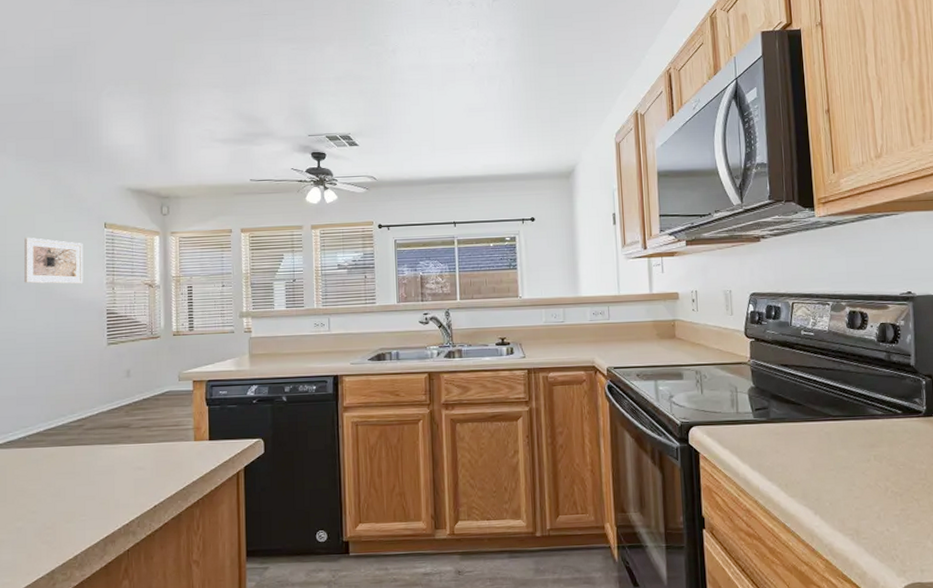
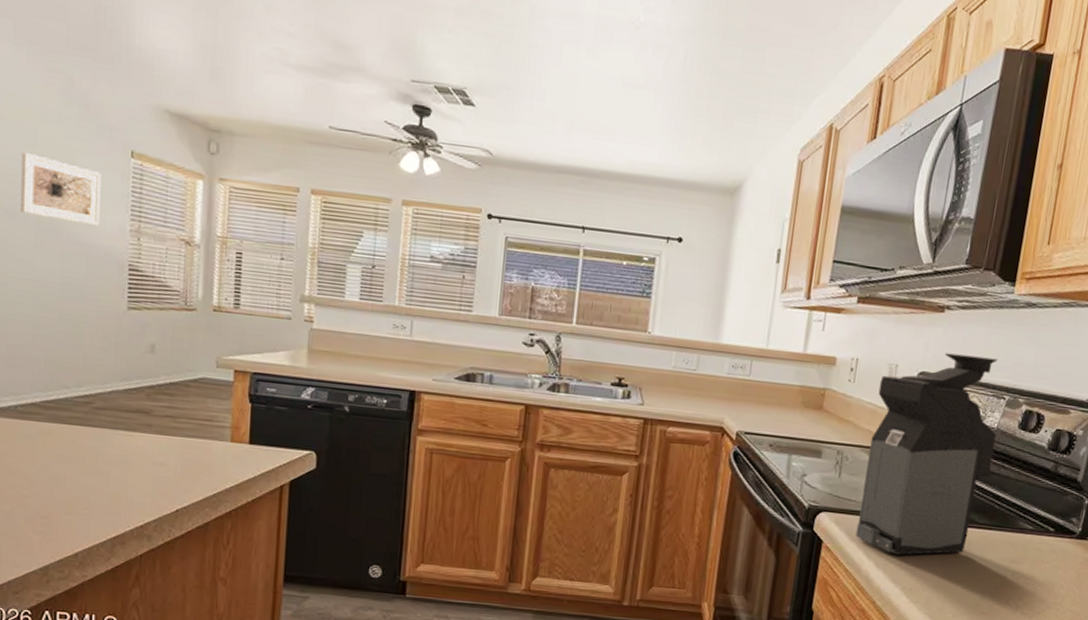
coffee maker: none [719,272,834,455] -> present [855,353,997,555]

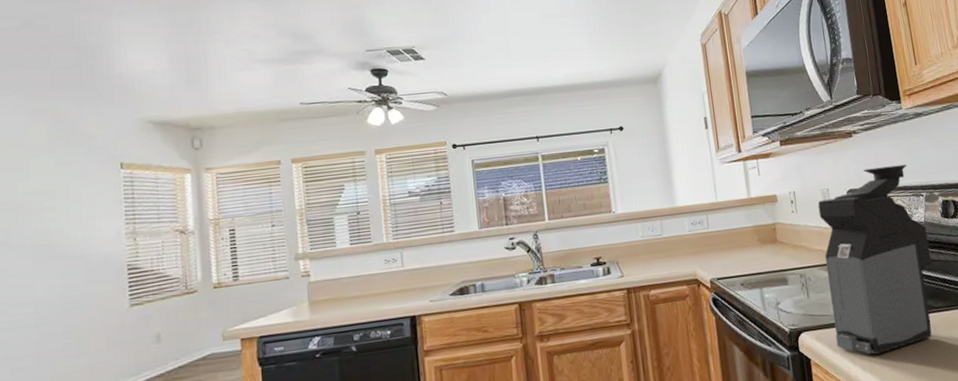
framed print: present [21,151,101,226] -> none [15,185,96,242]

